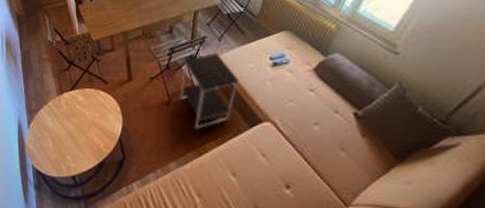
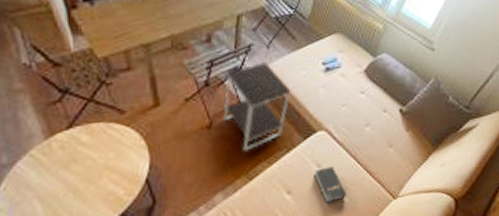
hardback book: none [258,158,292,194] -> present [313,166,347,203]

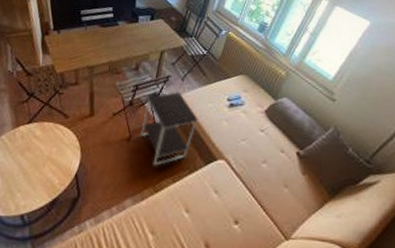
hardback book: present [313,166,347,203] -> none [211,194,240,230]

